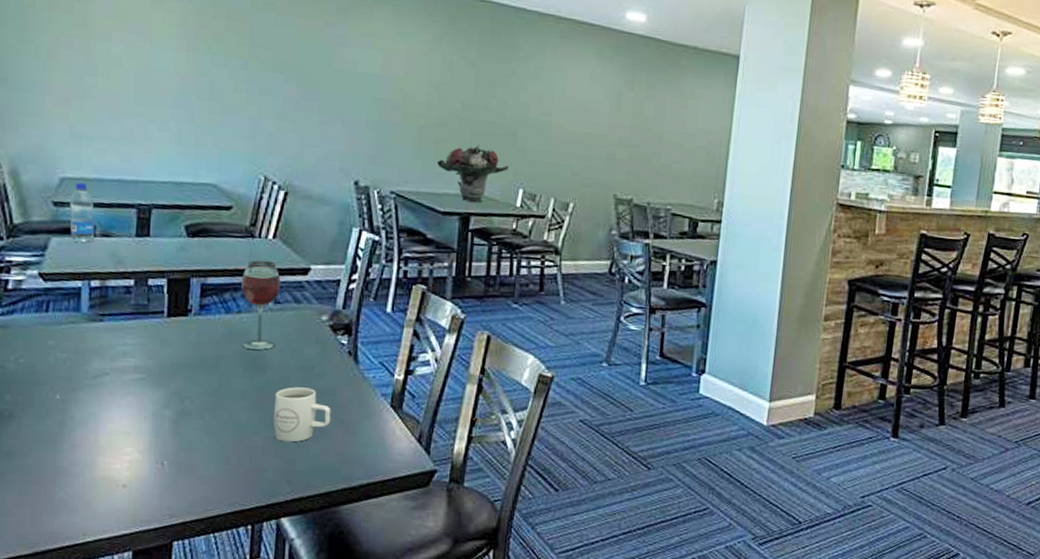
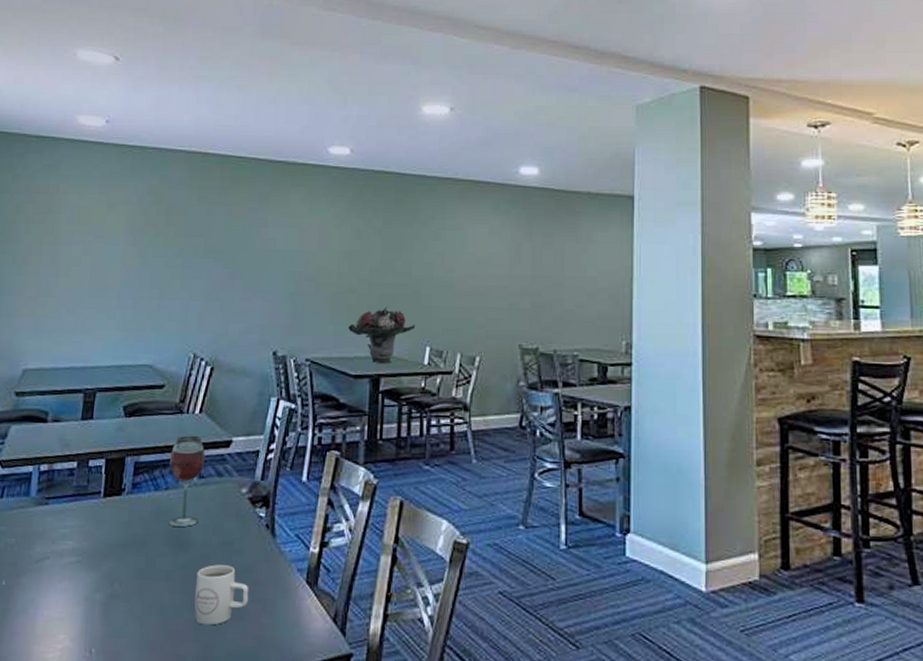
bottle: present [70,182,95,244] -> none [27,372,49,430]

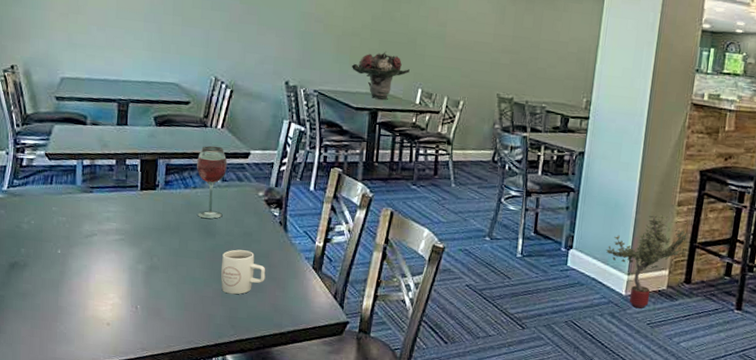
potted tree: none [672,477,777,609] -> present [605,214,689,309]

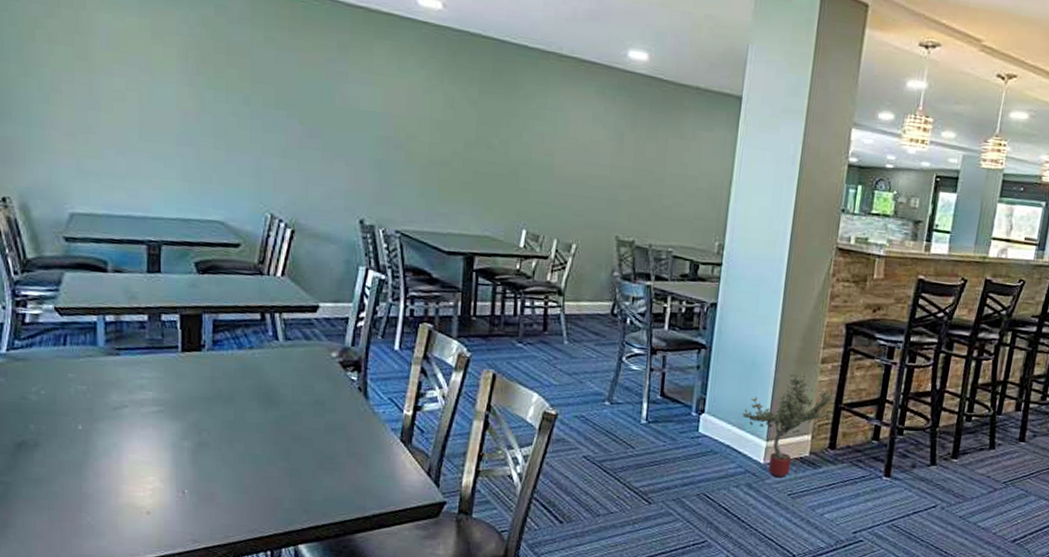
wineglass: present [197,145,227,219] -> none [252,297,291,386]
mug: present [220,249,266,295] -> none [287,421,344,474]
flower arrangement: present [351,51,410,100] -> none [440,184,511,243]

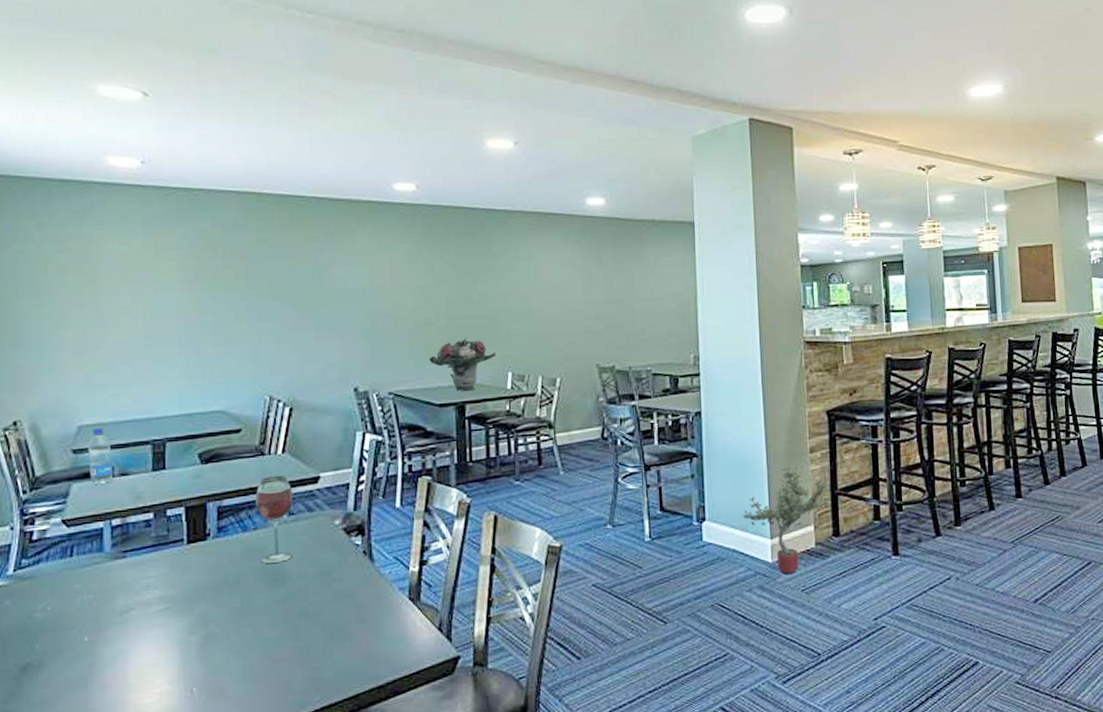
bottle: none [81,218,107,279] -> present [88,427,114,486]
wineglass: none [252,297,291,386] -> present [256,475,293,565]
flower arrangement: none [440,184,511,243] -> present [428,337,496,392]

